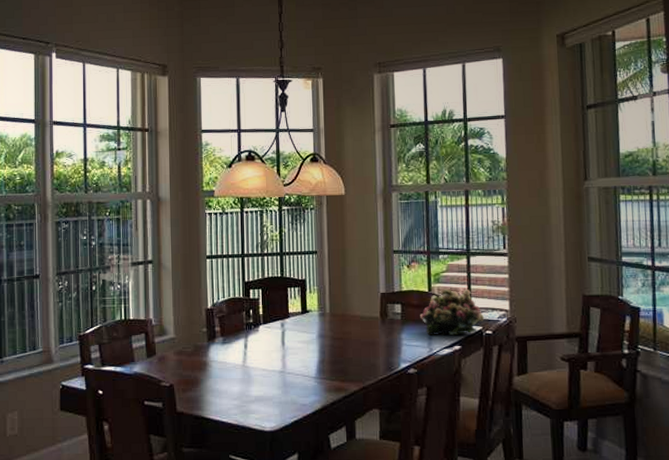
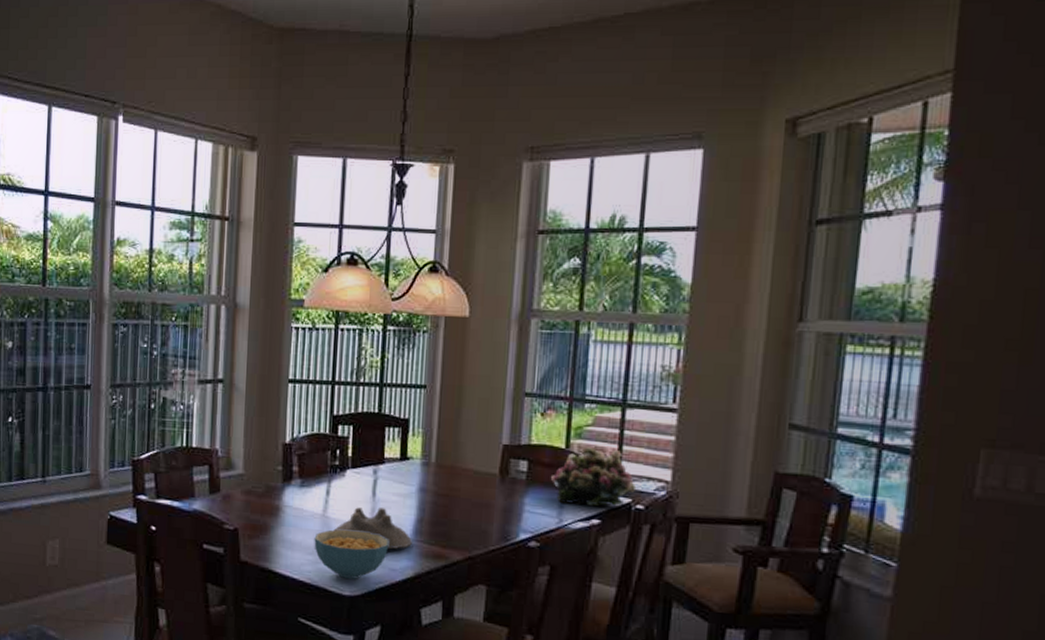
cereal bowl: none [237,375,299,417] -> present [314,529,390,579]
bowl: none [253,354,317,388] -> present [334,507,412,550]

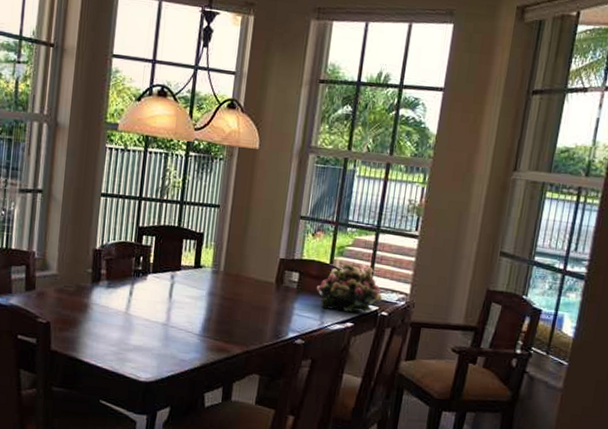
cereal bowl: present [314,529,390,579] -> none [116,325,182,368]
bowl: present [334,507,412,550] -> none [134,307,201,344]

